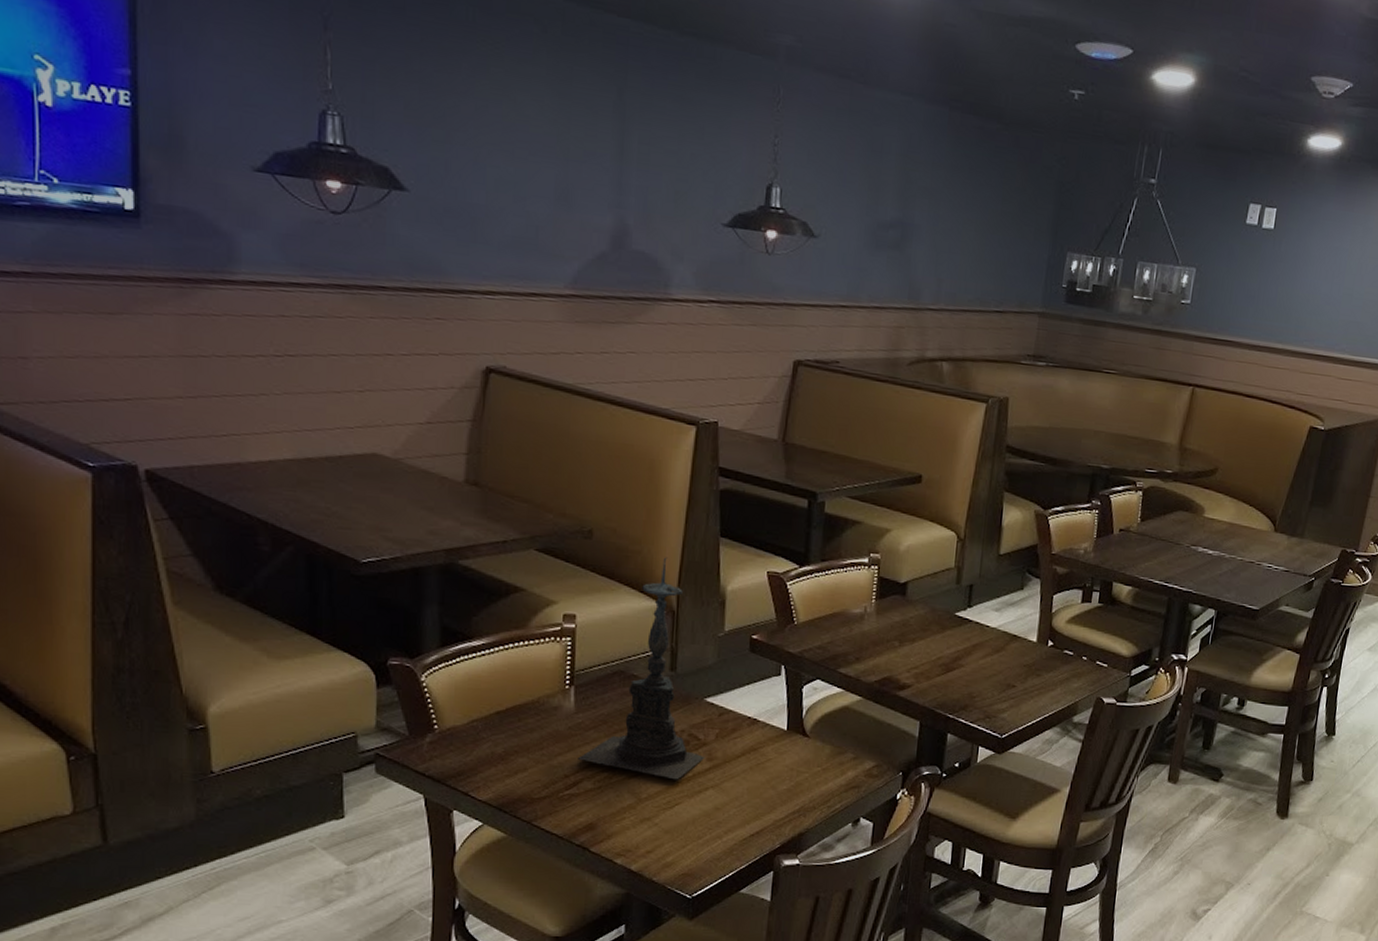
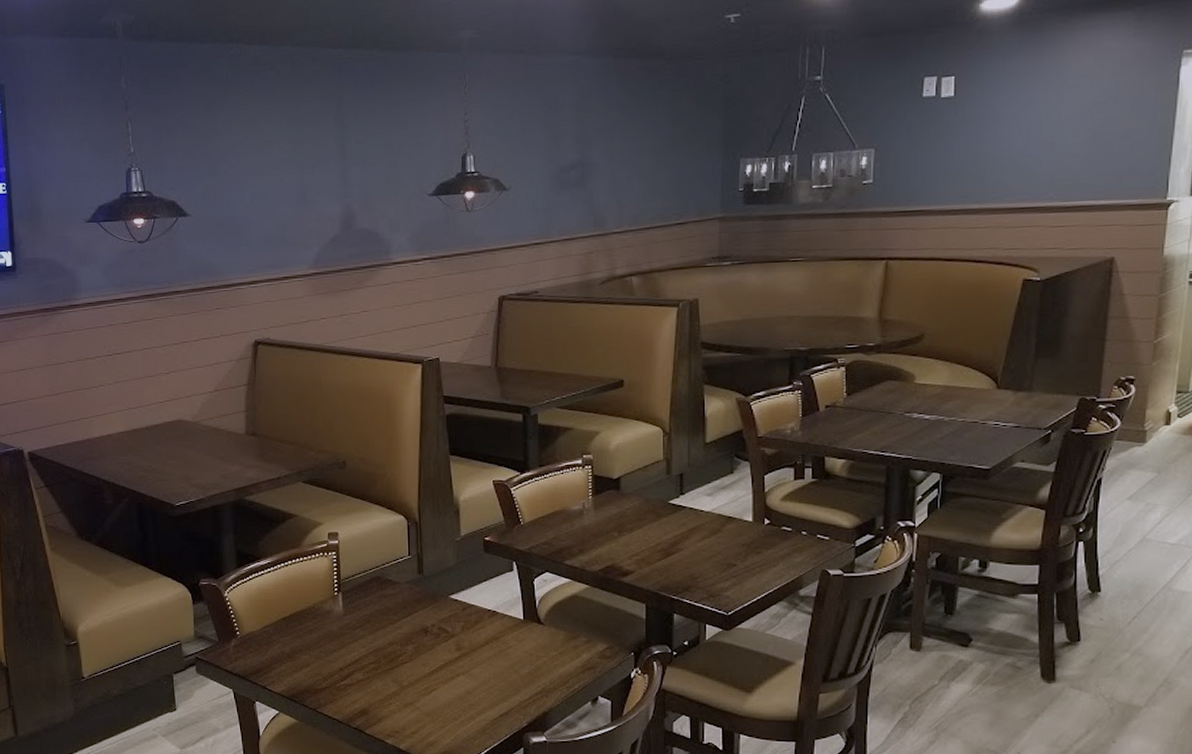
candle holder: present [578,557,706,780] -> none [349,477,455,669]

